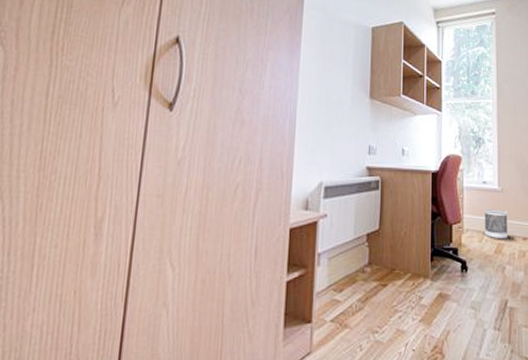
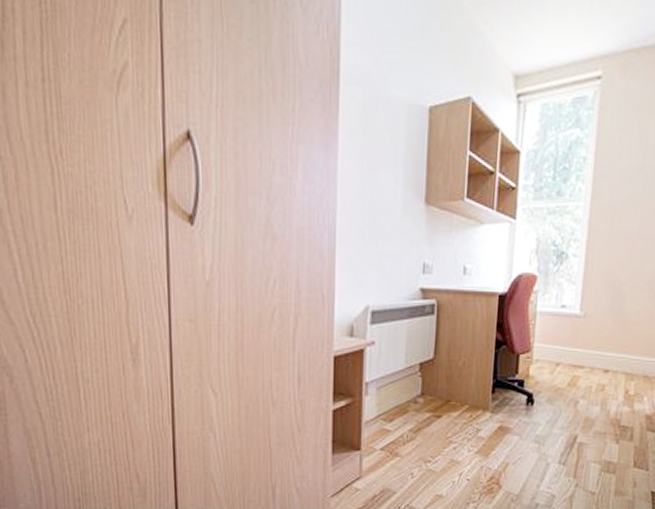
wastebasket: present [485,209,508,239] -> none [558,337,589,371]

